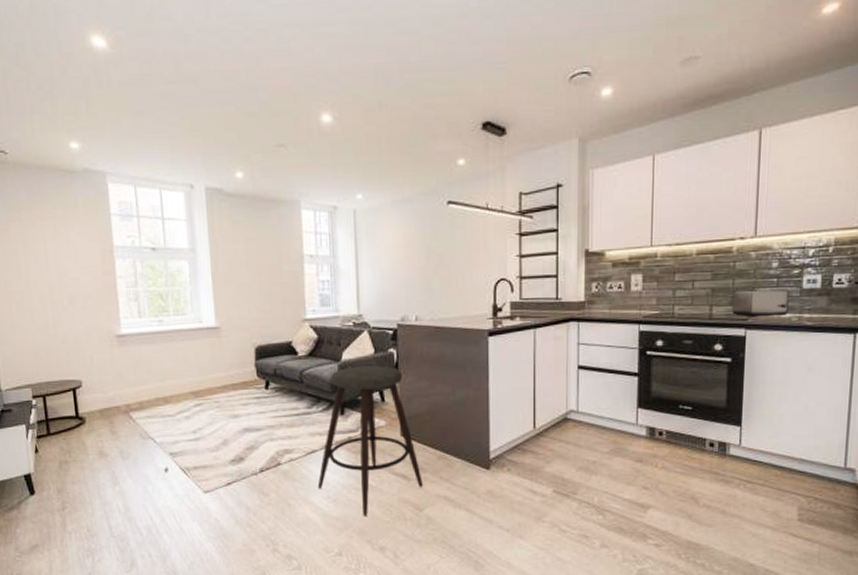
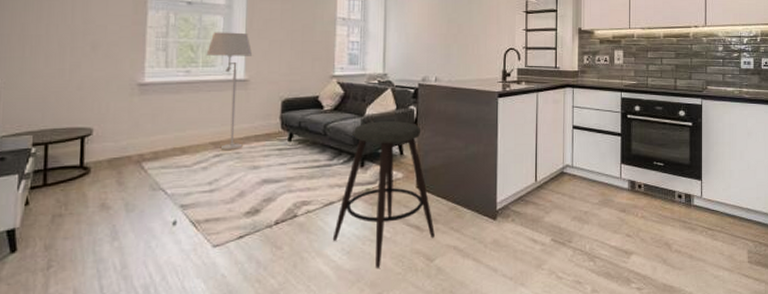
floor lamp: none [176,277,222,400] -> present [206,32,253,151]
toaster: present [732,289,790,317] -> none [691,67,732,90]

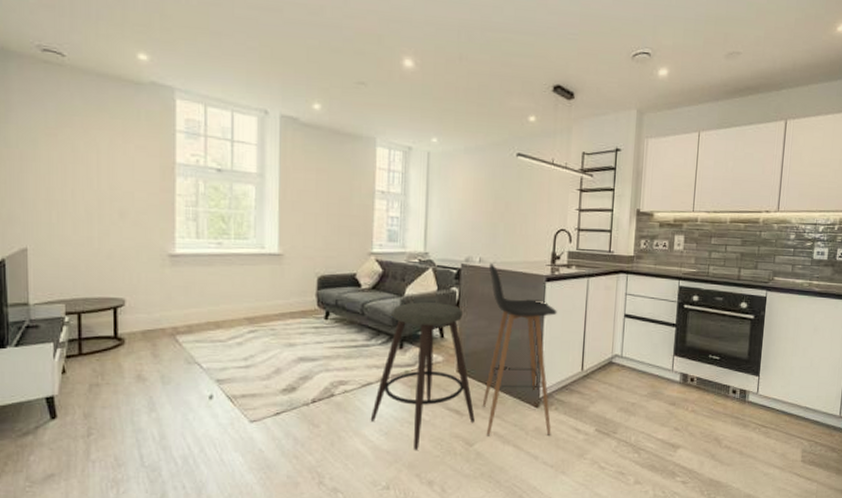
floor lamp: present [206,32,253,151] -> none [238,202,287,327]
bar stool: none [441,82,510,251] -> present [482,263,557,436]

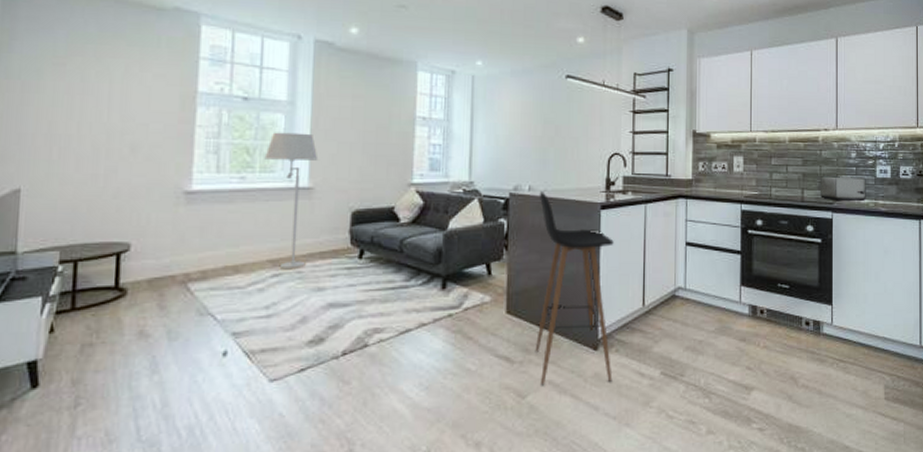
floor lamp: none [238,202,287,327] -> present [264,132,319,270]
bar stool: present [370,302,475,450] -> none [409,236,527,406]
toaster: none [756,256,803,282] -> present [821,176,866,202]

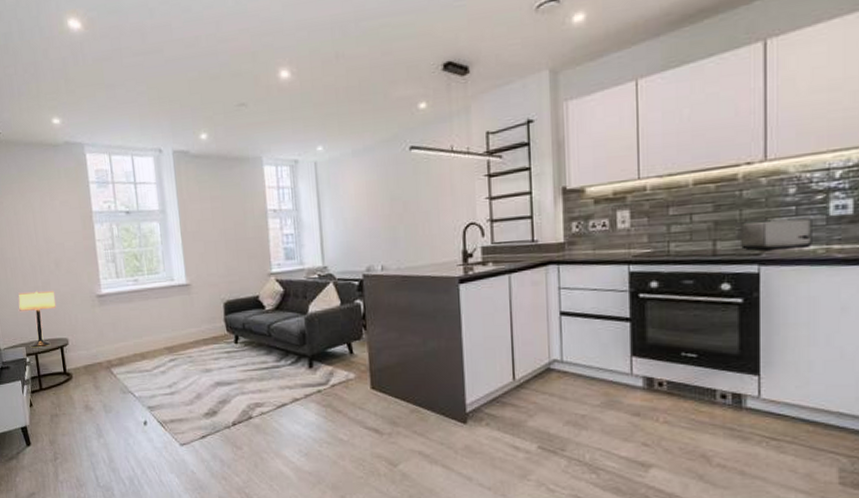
table lamp: none [61,180,121,253] -> present [18,291,56,348]
floor lamp: present [264,132,319,270] -> none [149,236,194,355]
bar stool: present [535,192,614,386] -> none [392,270,485,456]

